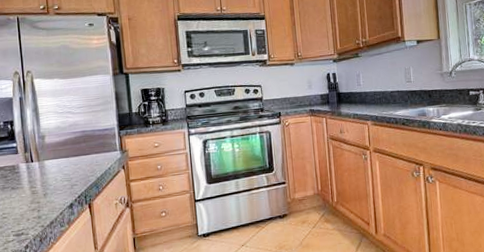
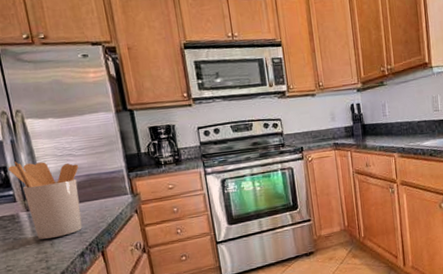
utensil holder: none [15,117,76,190] -> present [8,161,83,239]

